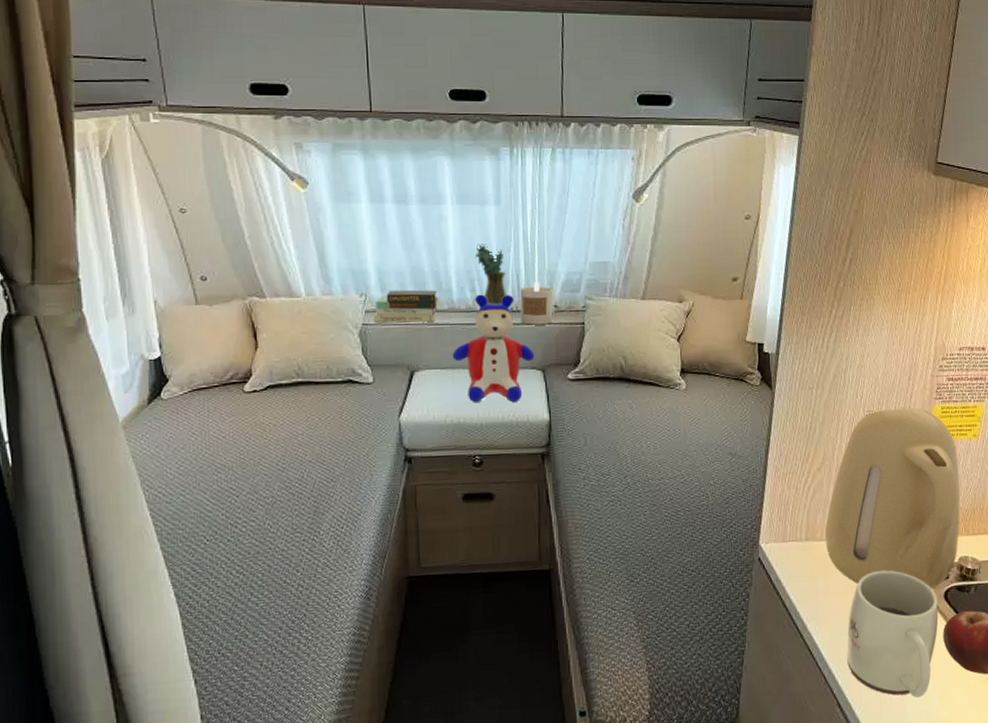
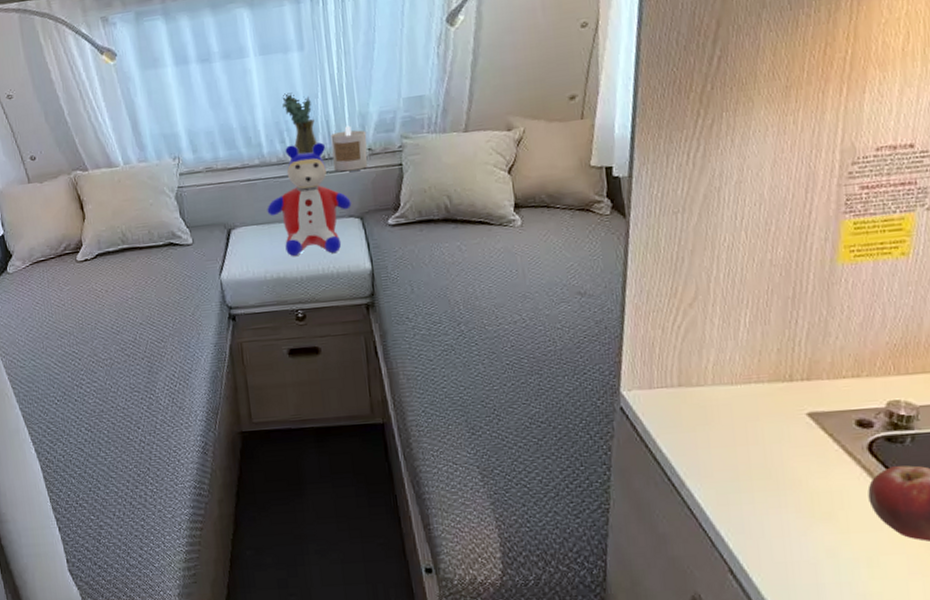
books: present [373,289,440,323] -> none [187,145,251,184]
kettle: present [824,407,960,589] -> none [702,225,887,440]
mug: present [847,569,939,697] -> none [738,418,861,566]

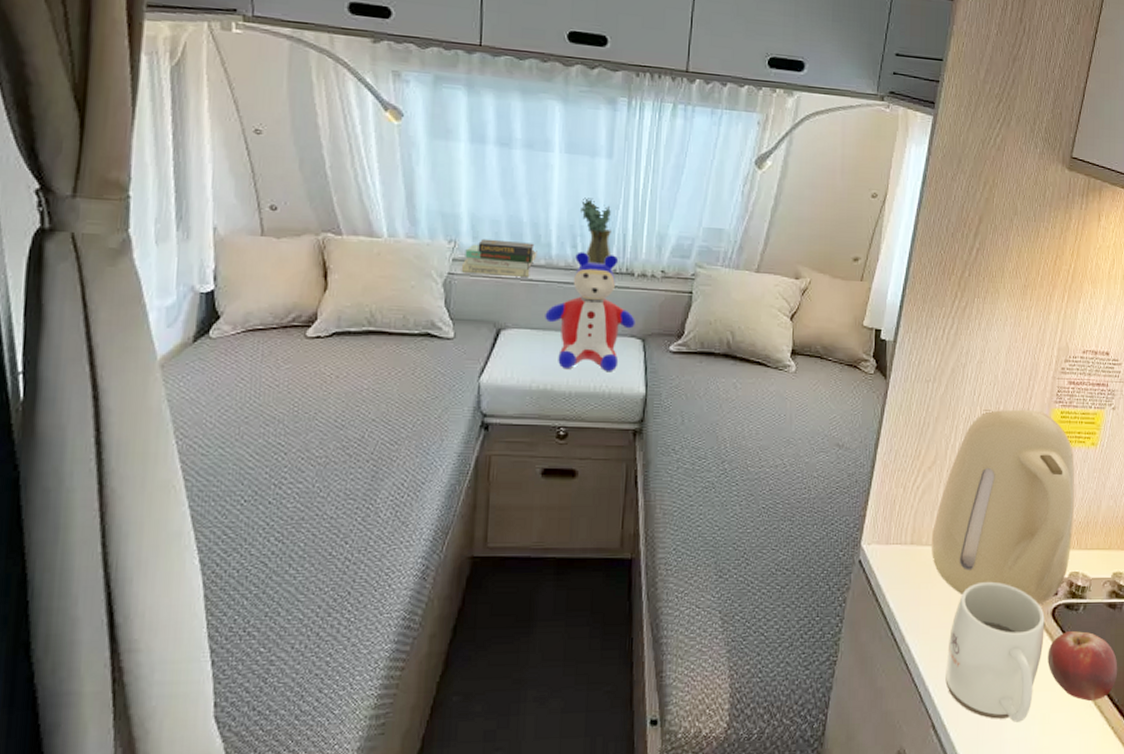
books: none [187,145,251,184] -> present [461,238,537,277]
candle: present [330,125,368,172] -> none [624,243,662,291]
kettle: none [702,225,887,440] -> present [931,409,1075,605]
mug: none [738,418,861,566] -> present [945,581,1045,722]

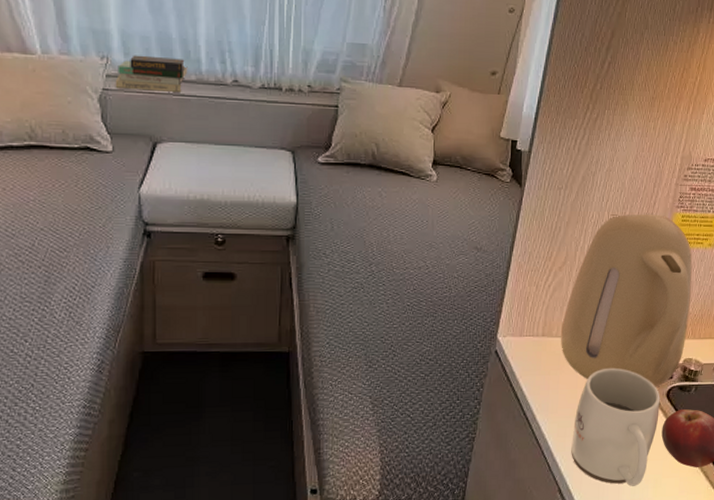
stuffed animal: present [545,251,636,372] -> none [198,67,285,183]
vase: present [579,198,611,265] -> none [226,13,258,80]

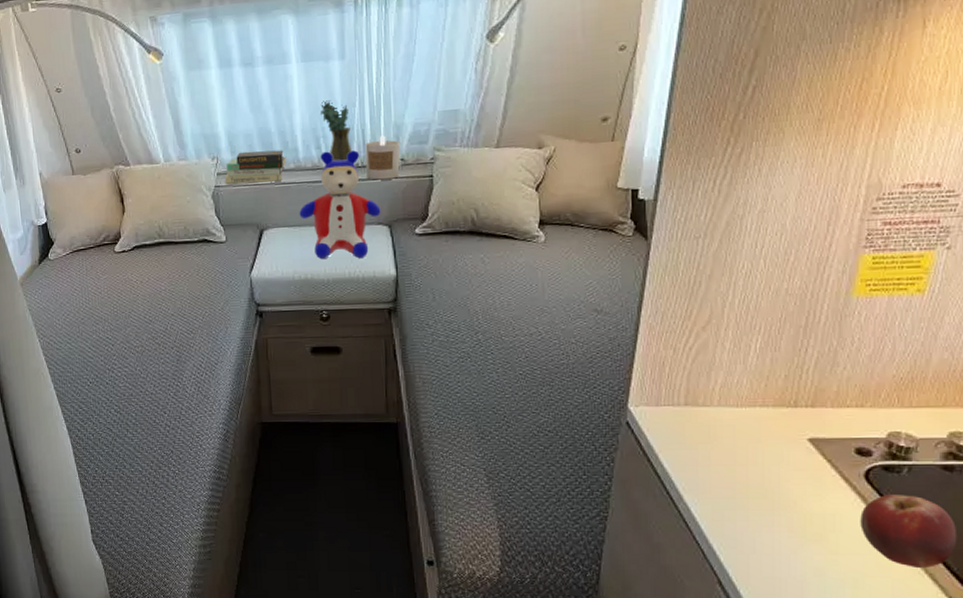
stuffed animal: none [198,67,285,183] -> present [299,150,381,260]
vase: none [226,13,258,80] -> present [319,100,352,162]
candle: none [272,59,308,105] -> present [365,135,401,180]
kettle: present [560,214,693,387] -> none [708,258,894,467]
mug: present [571,367,660,486] -> none [732,442,855,585]

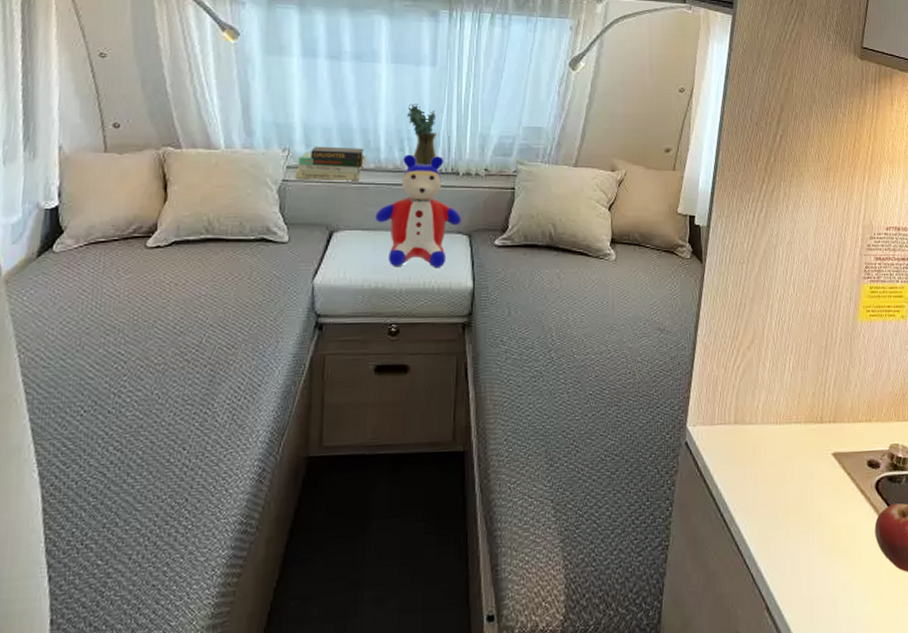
candle: present [365,135,401,180] -> none [450,144,485,188]

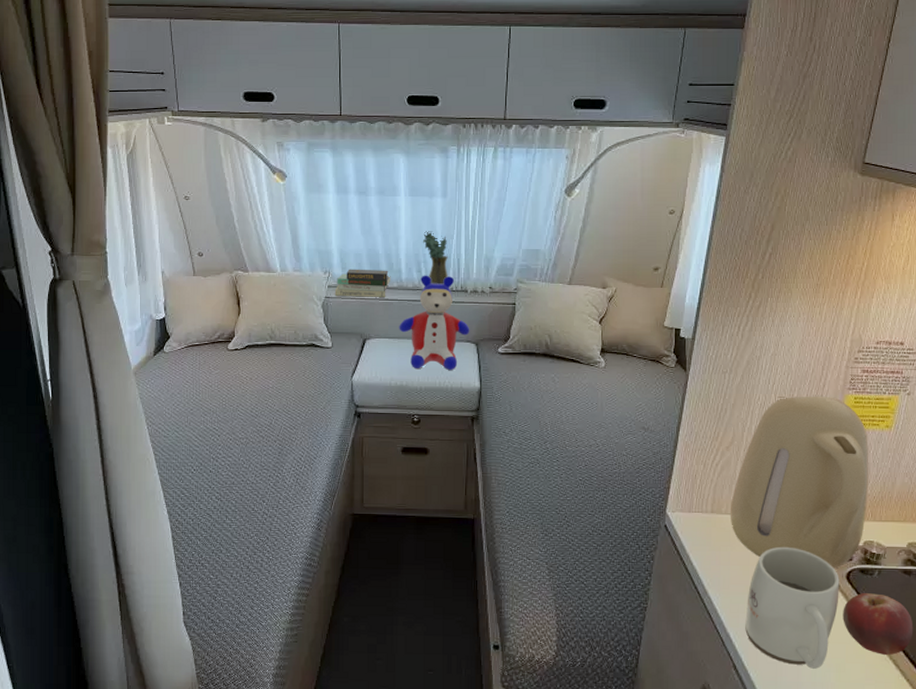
kettle: none [754,286,890,479] -> present [730,396,869,569]
mug: none [776,457,870,600] -> present [745,546,840,669]

